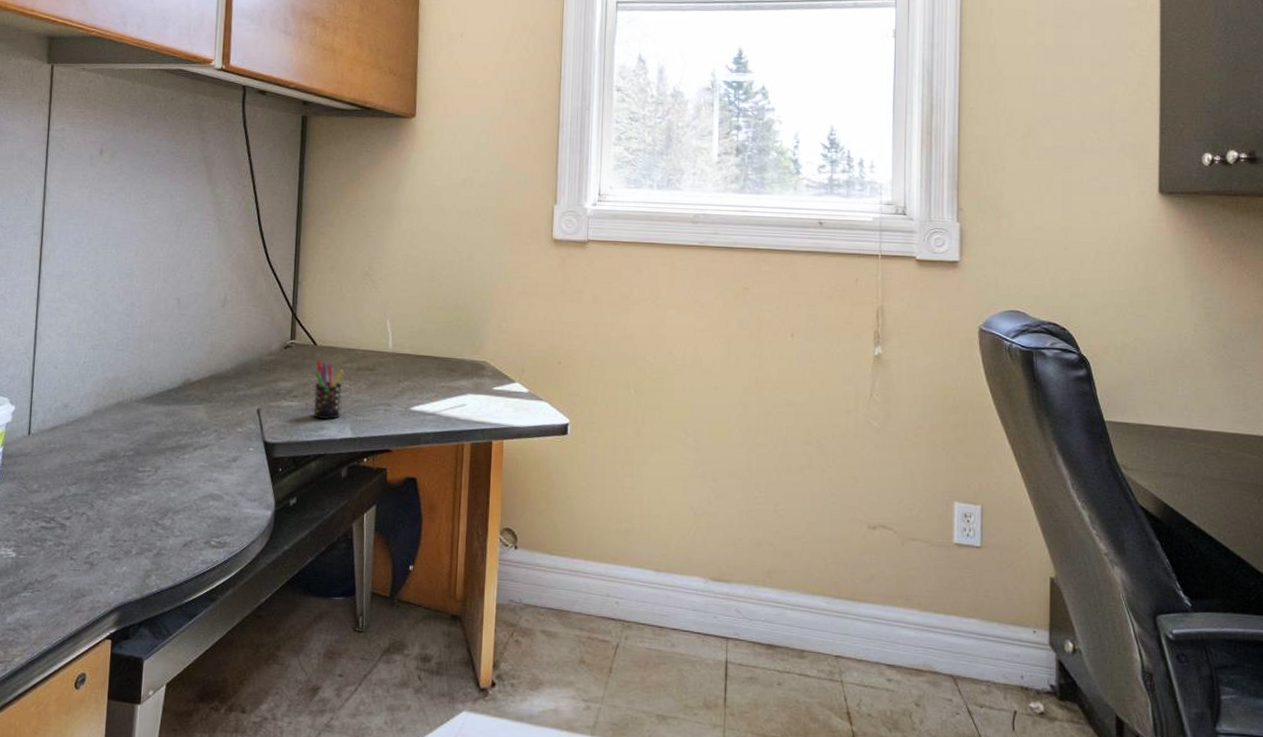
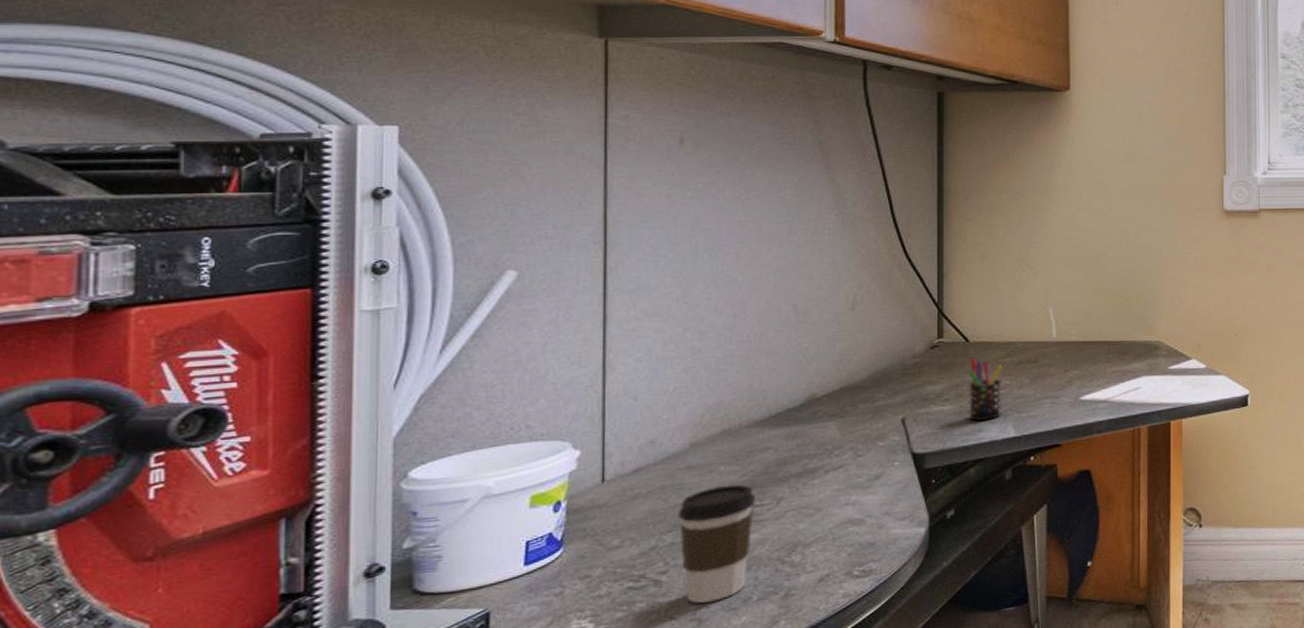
coffee cup: none [81,450,139,550] -> present [678,484,755,604]

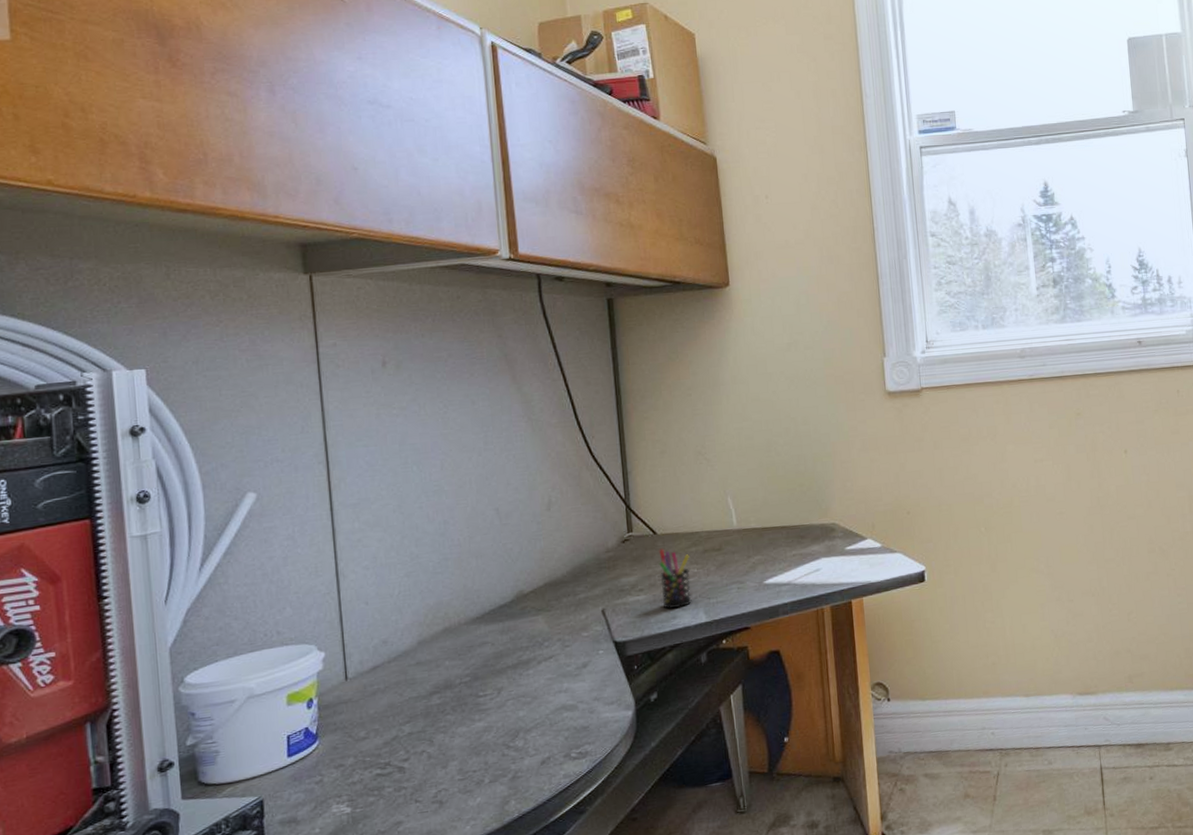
coffee cup: present [678,484,755,604] -> none [413,677,479,787]

